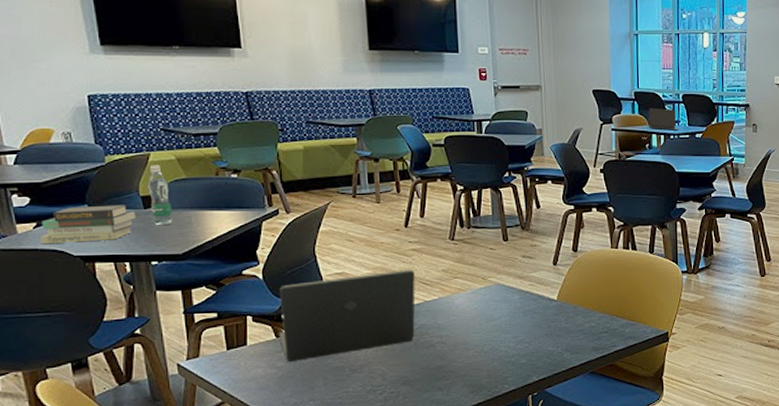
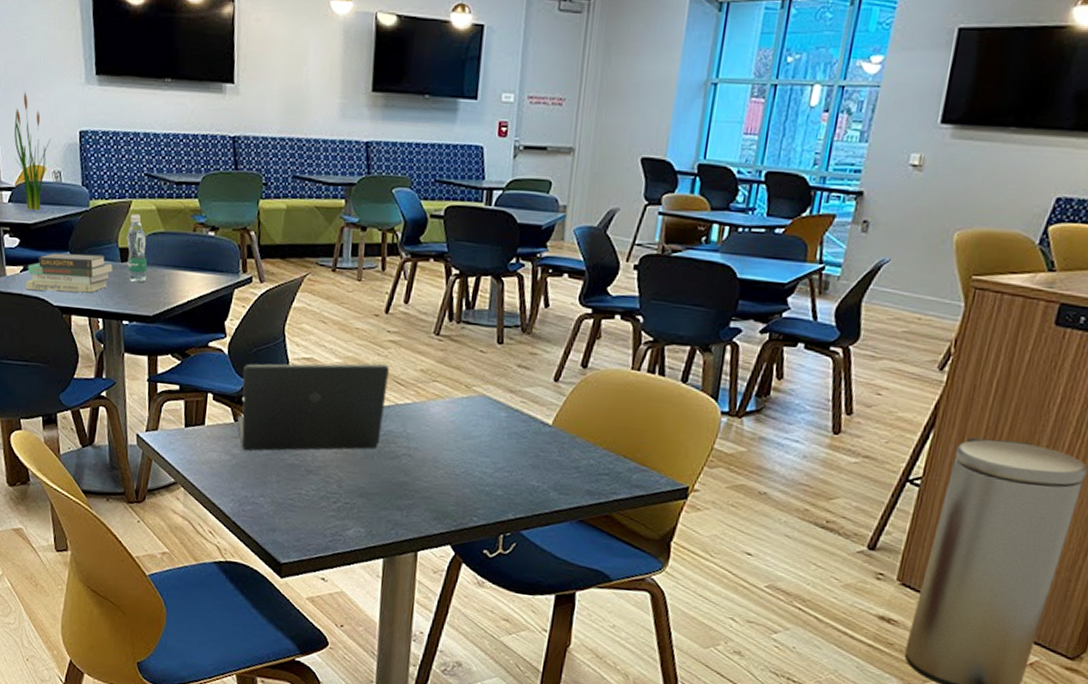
plant: none [15,62,57,170] -> present [14,91,51,211]
laptop: present [648,108,679,130] -> none [710,188,753,221]

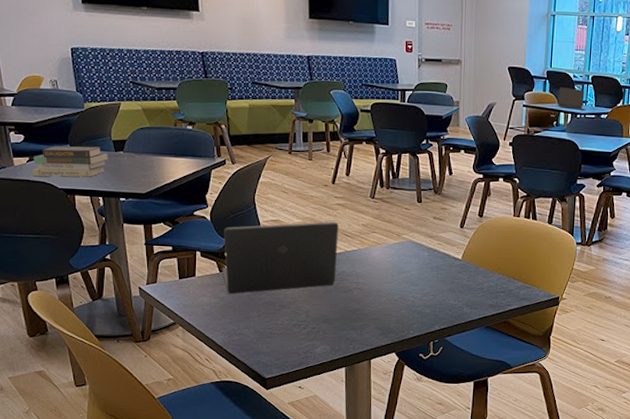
plant: present [14,91,51,211] -> none [13,16,46,112]
bottle: present [126,214,148,283] -> none [118,113,138,168]
laptop: none [710,188,753,221] -> present [557,87,586,110]

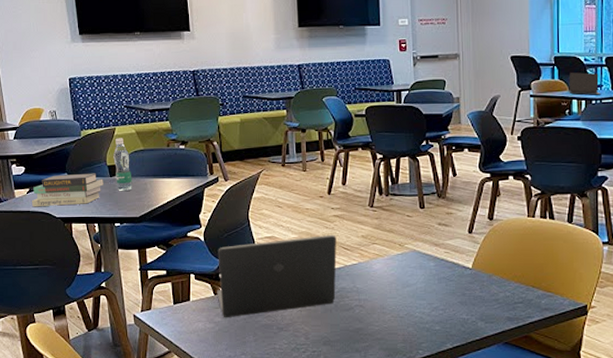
bottle: none [118,113,138,168] -> present [113,138,132,192]

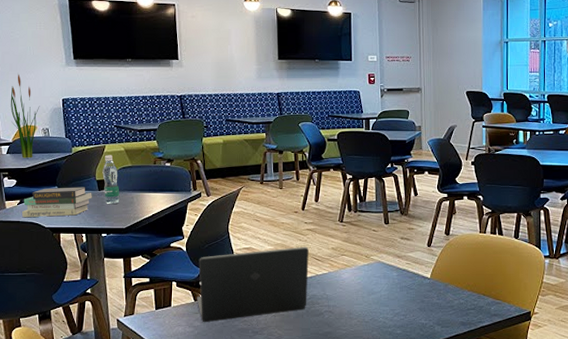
plant: none [16,52,46,144] -> present [11,74,40,158]
laptop: present [568,72,601,95] -> none [516,107,544,127]

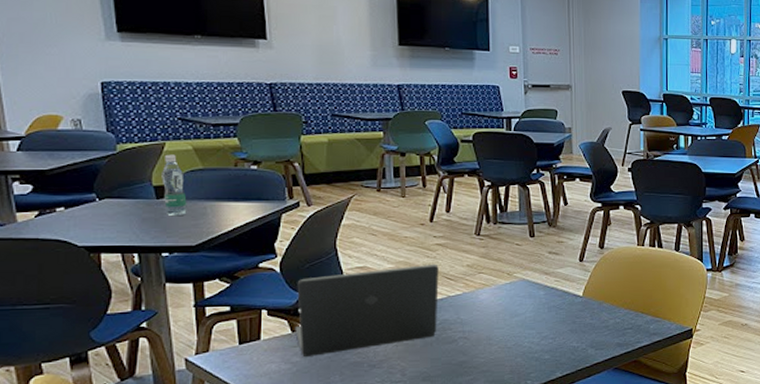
plant: present [11,74,40,158] -> none [22,47,68,157]
books: present [22,187,92,218] -> none [42,194,147,234]

